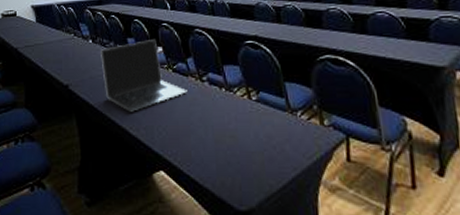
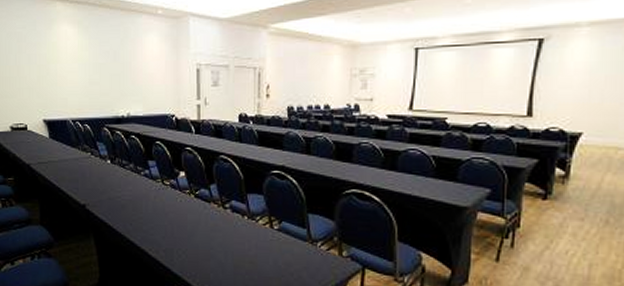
laptop: present [101,40,187,112] -> none [120,164,209,234]

